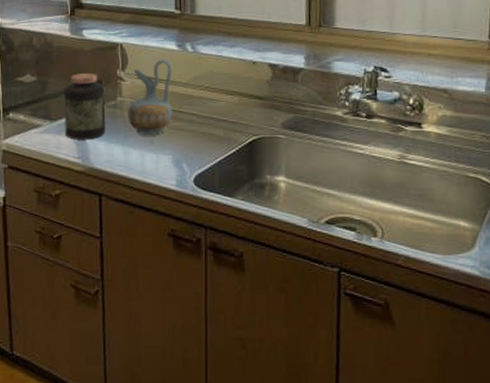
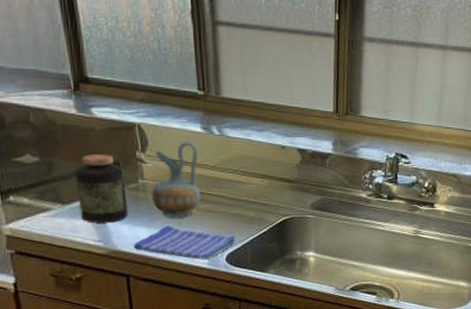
dish towel: none [108,143,204,180] -> present [133,224,236,259]

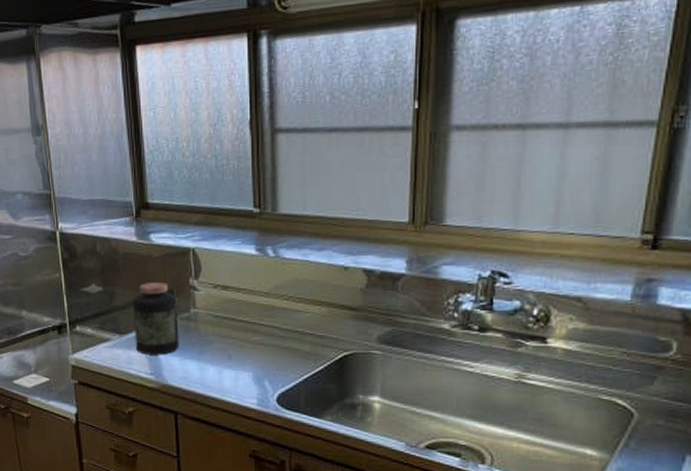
dish towel: present [133,224,236,259] -> none [182,358,289,399]
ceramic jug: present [151,142,201,218] -> none [203,266,252,351]

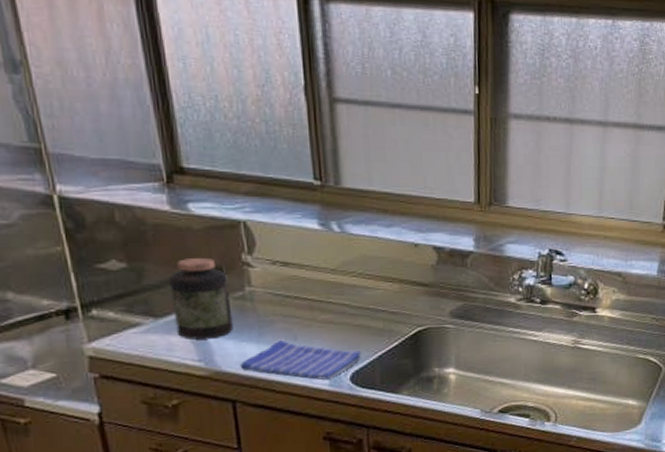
dish towel: none [182,358,289,399] -> present [240,339,362,380]

